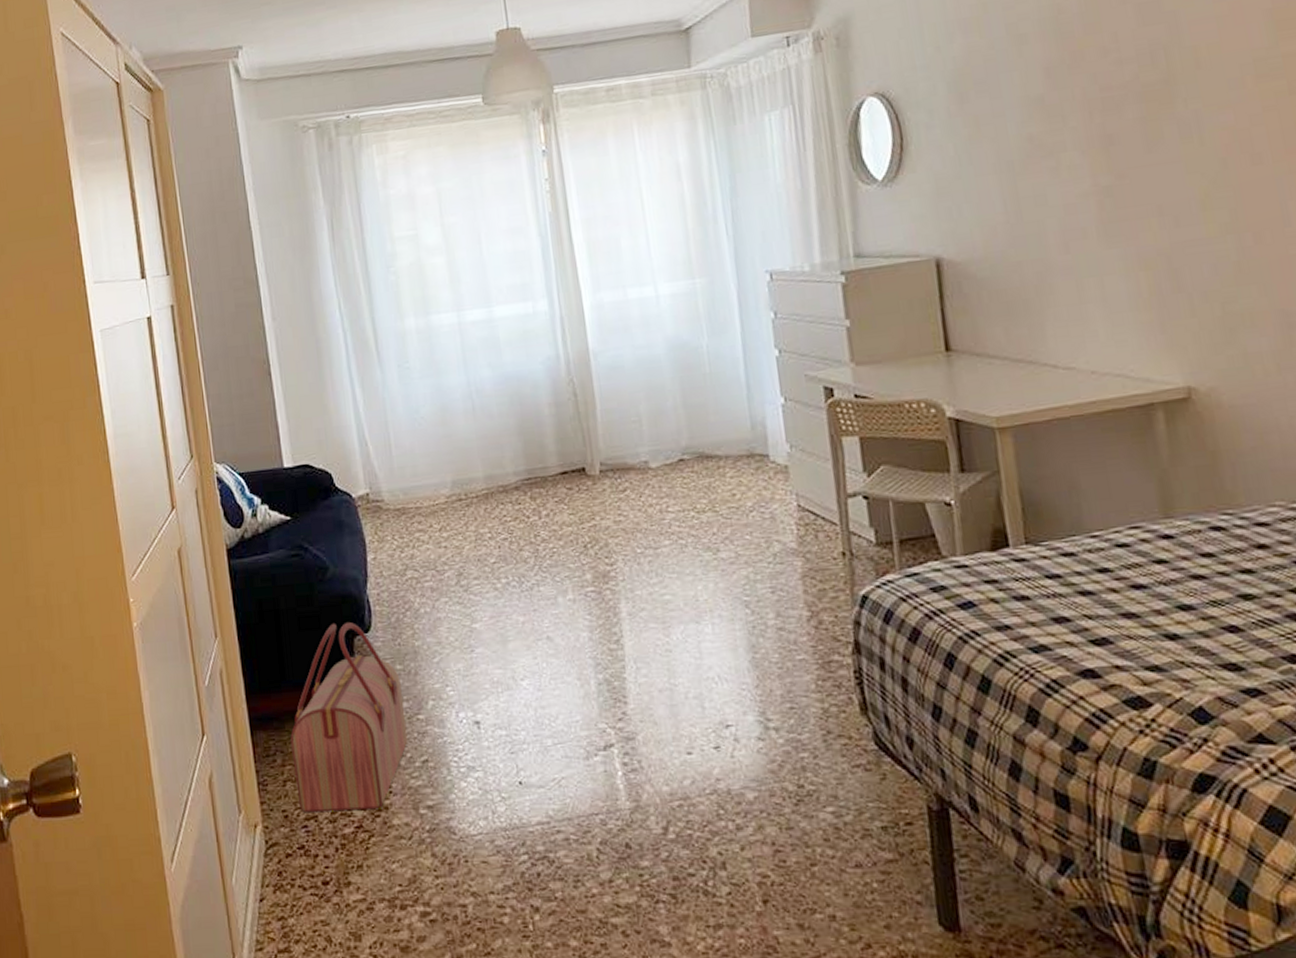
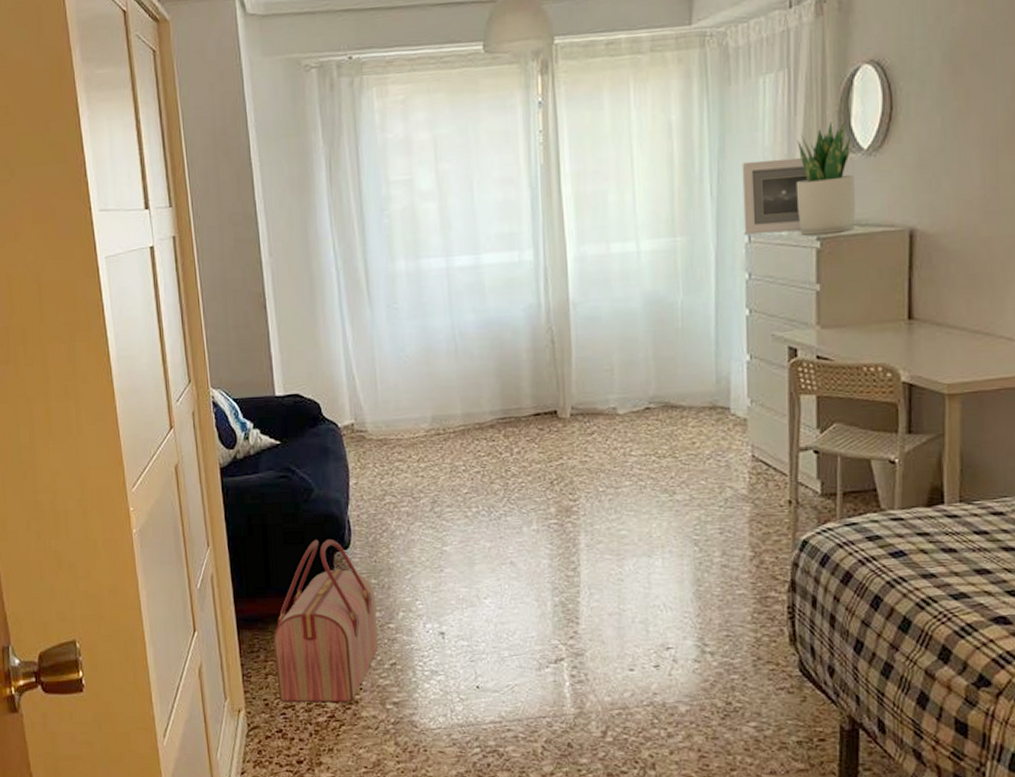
picture frame: none [755,191,825,273] -> present [742,157,809,235]
planter: none [809,154,878,271] -> present [795,121,855,235]

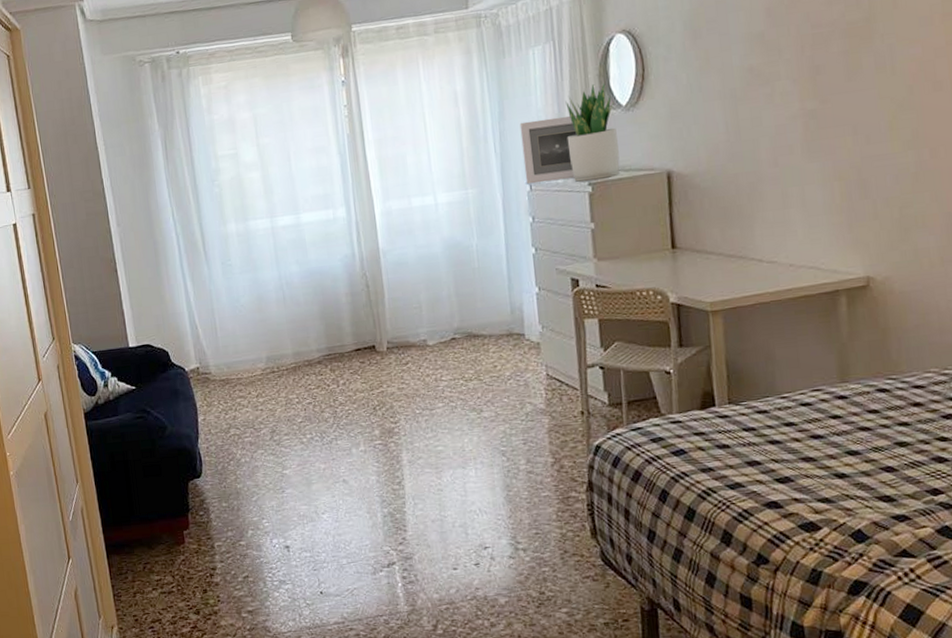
handbag: present [273,540,379,703] -> none [138,470,232,617]

